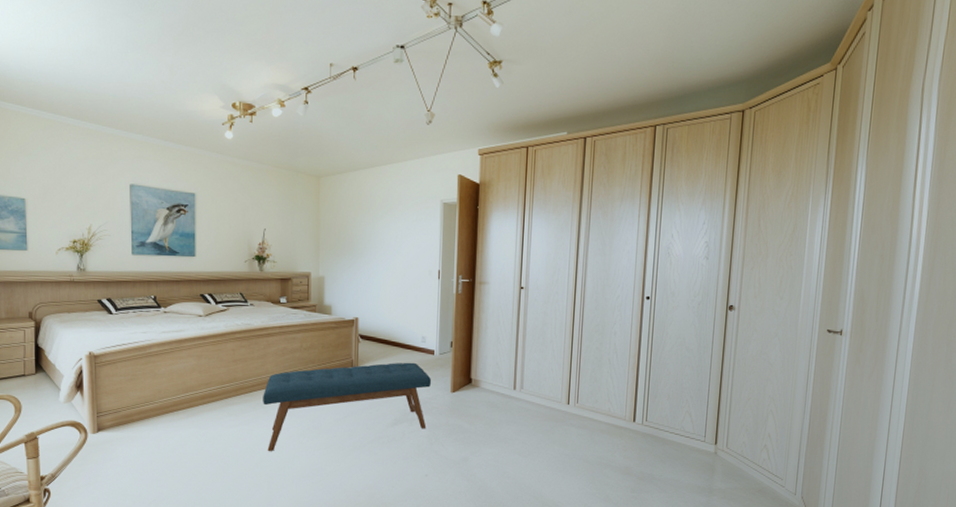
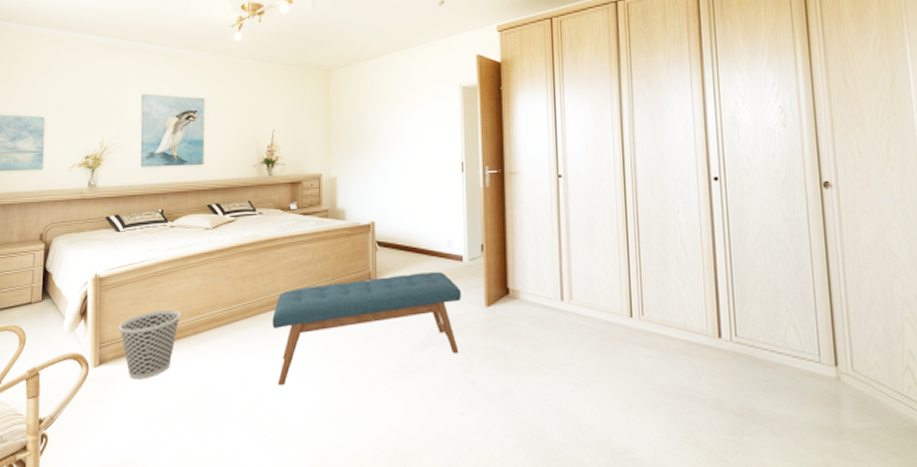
wastebasket: none [115,385,176,445] -> present [119,309,181,379]

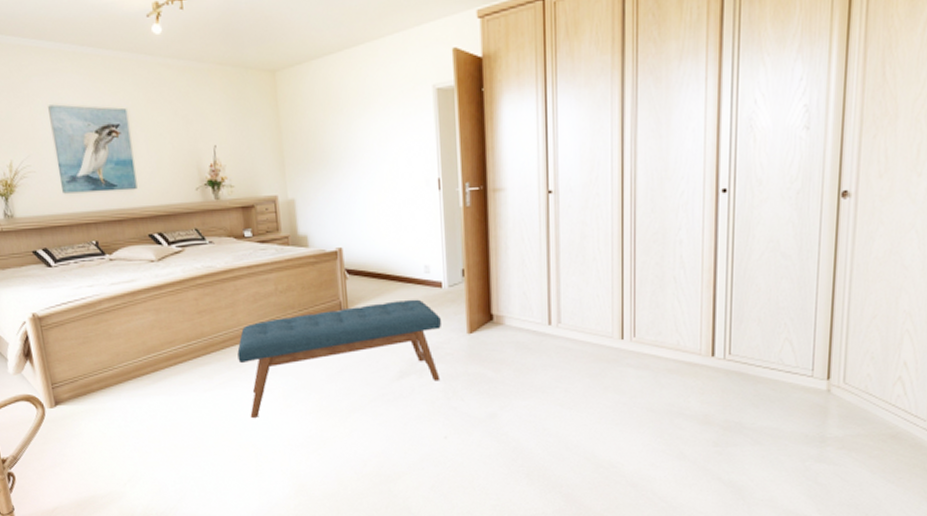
wastebasket: present [119,309,181,379] -> none [69,347,136,418]

